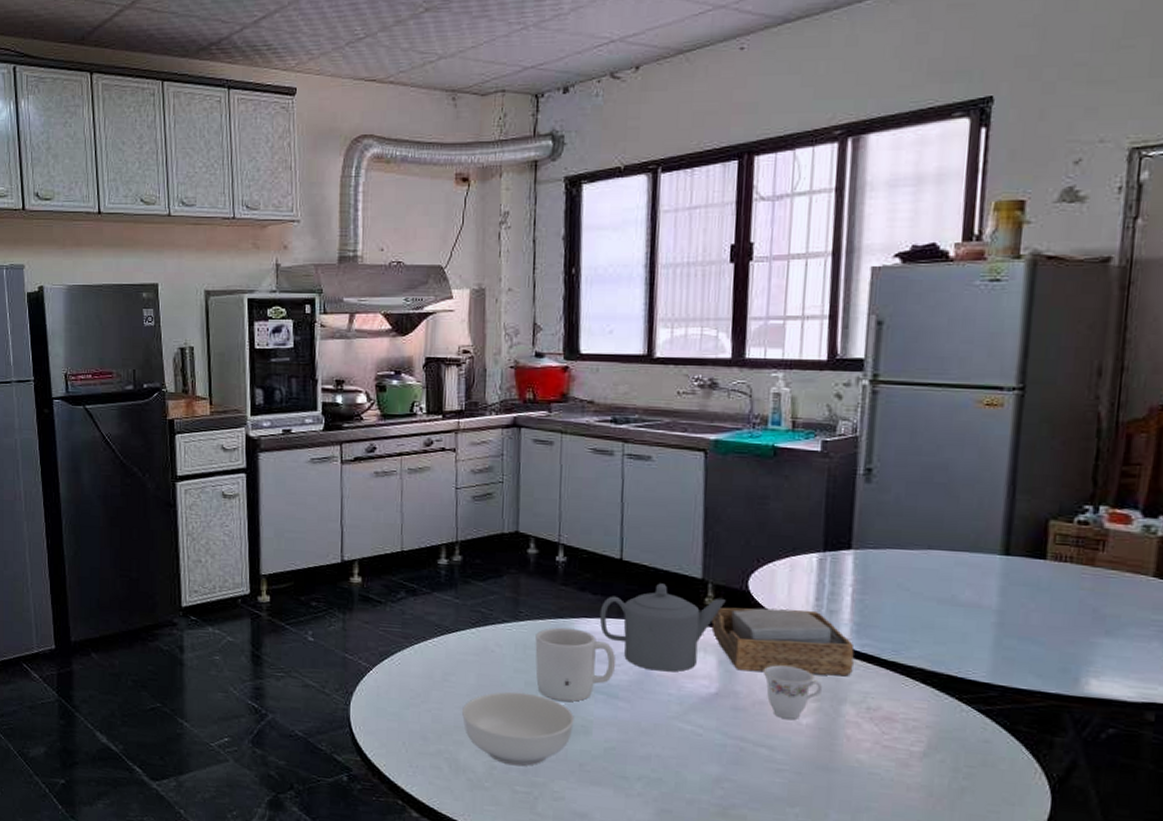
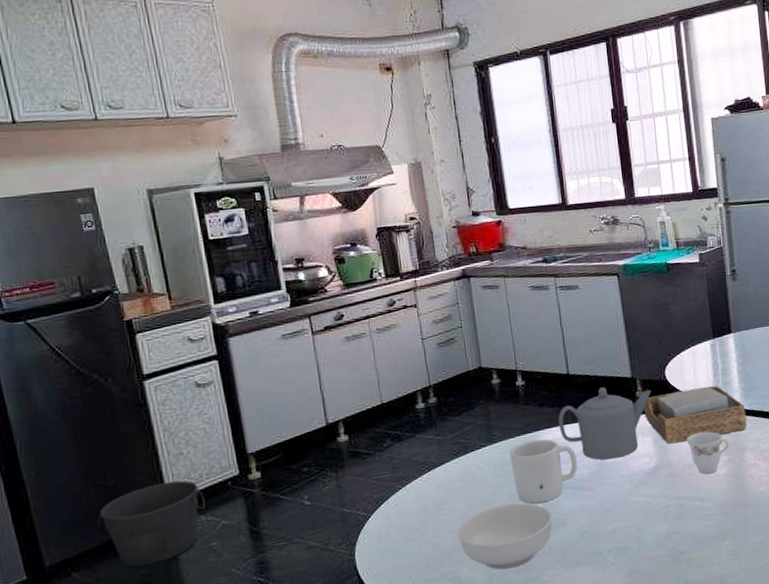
pan: none [119,586,215,664] -> present [97,480,206,568]

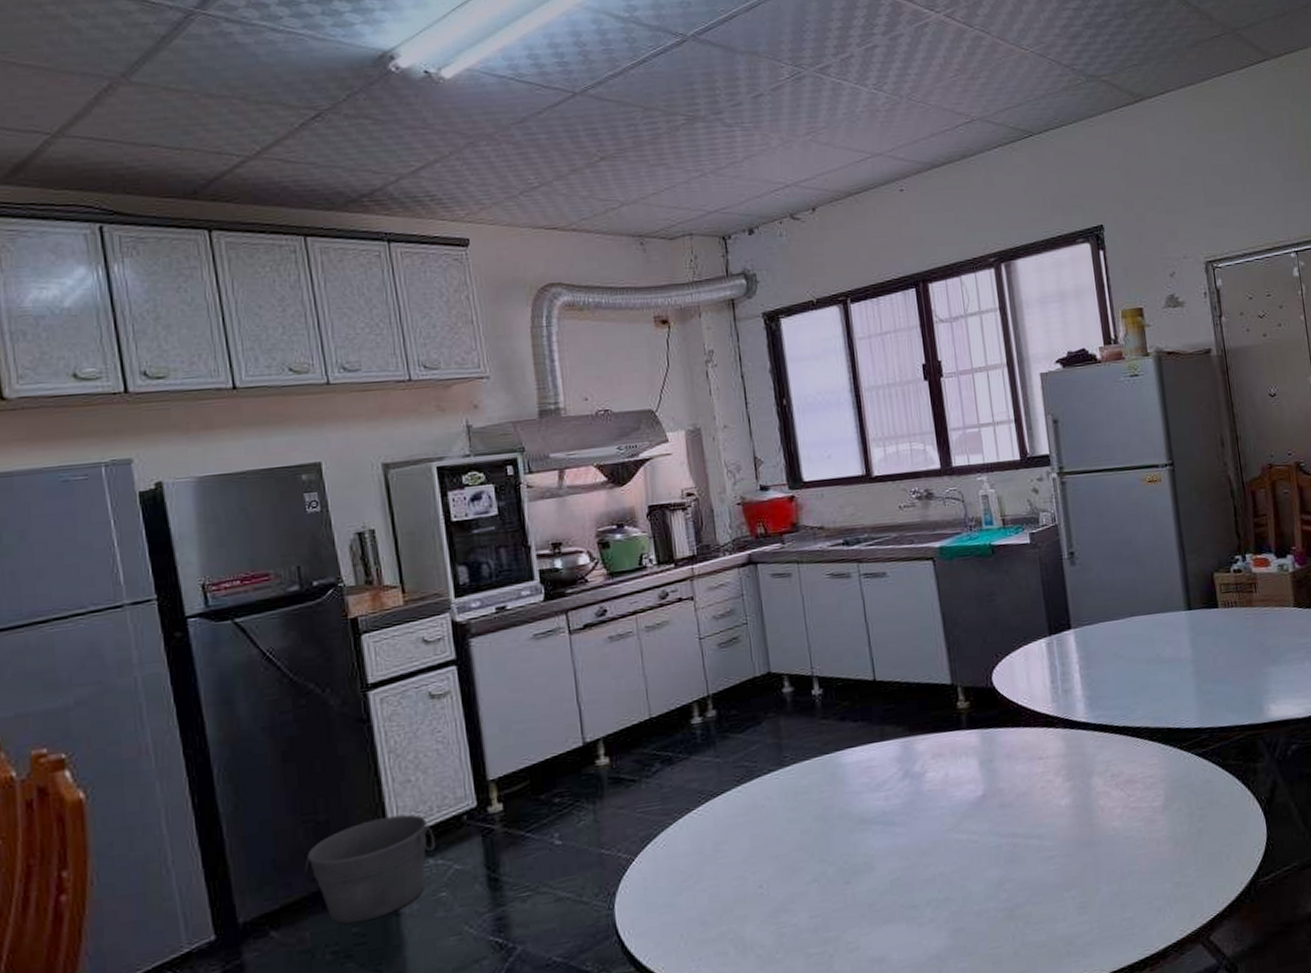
bowl: present [457,502,552,570] -> none [739,841,857,927]
mug: present [509,439,578,504] -> none [804,761,888,843]
teapot: present [558,387,652,460] -> none [863,696,976,787]
napkin holder: present [644,386,747,444] -> none [967,694,1094,767]
teacup: present [686,431,729,474] -> none [1019,751,1072,805]

